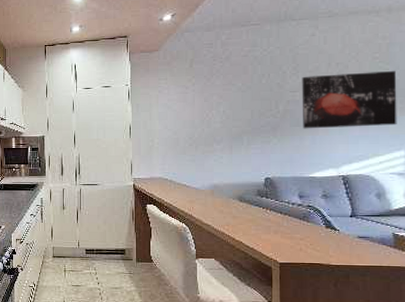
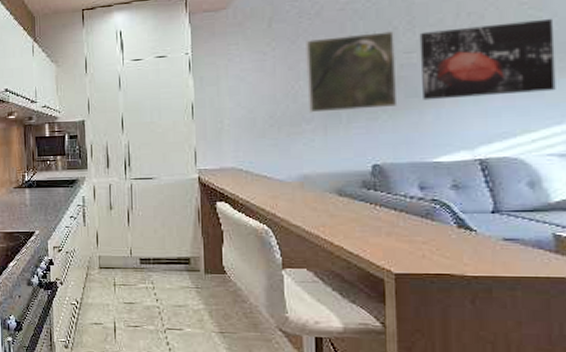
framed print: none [217,73,285,136] -> present [305,30,398,113]

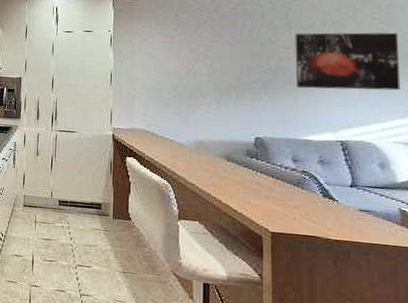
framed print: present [305,30,398,113] -> none [204,29,277,91]

